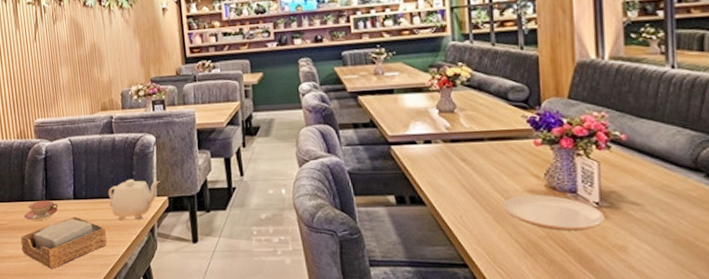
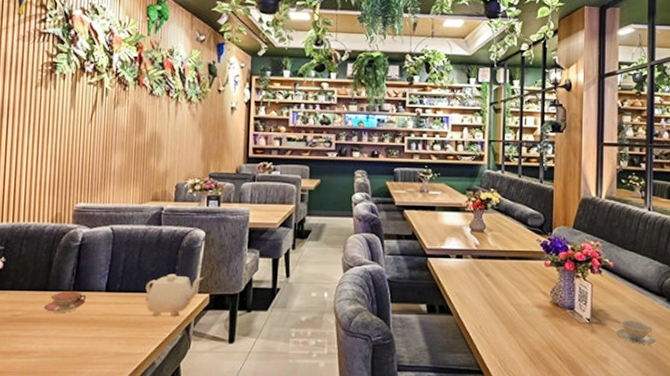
napkin holder: present [20,217,107,269] -> none [34,310,137,367]
plate: present [504,195,605,231] -> none [517,310,593,343]
teacup: none [636,201,692,230] -> present [616,320,656,345]

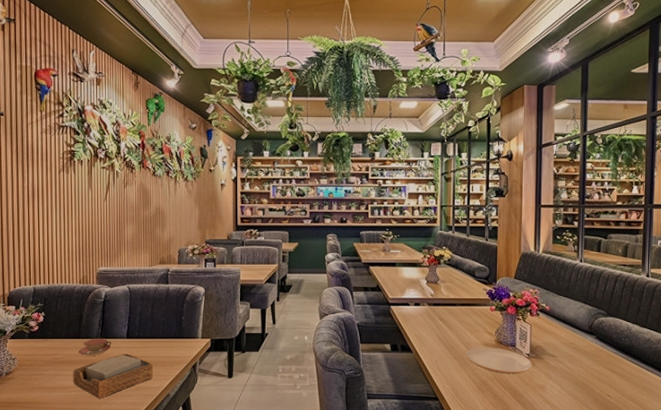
napkin holder: none [34,310,137,367] -> present [73,353,154,398]
teapot: present [145,273,204,316] -> none [158,323,205,357]
plate: none [517,310,593,343] -> present [466,347,532,374]
teacup: present [616,320,656,345] -> none [552,354,586,375]

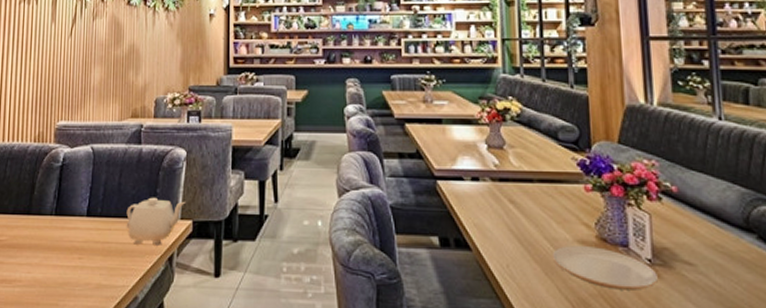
napkin holder: present [73,353,154,398] -> none [18,237,118,298]
teacup: present [78,338,112,357] -> none [26,214,68,240]
teapot: none [158,323,205,357] -> present [126,197,186,245]

